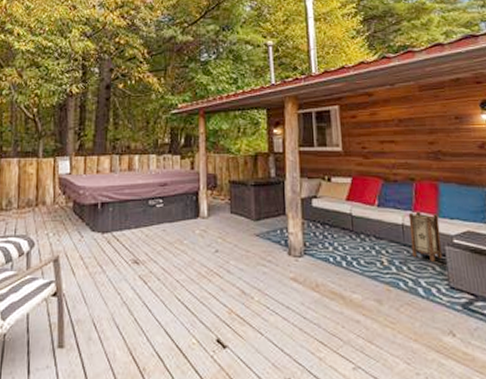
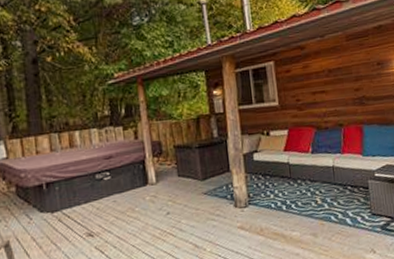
lantern: present [408,211,443,261] -> none [338,152,366,195]

